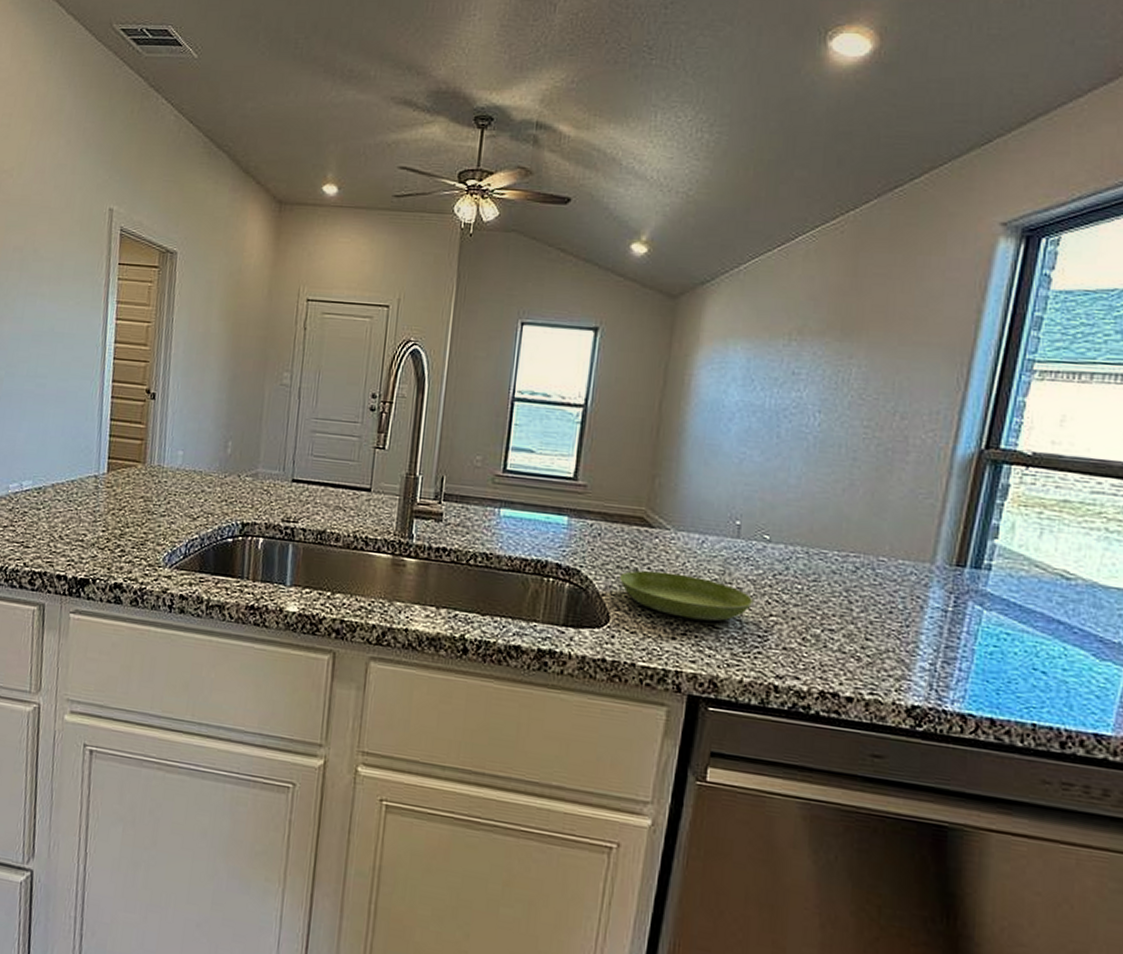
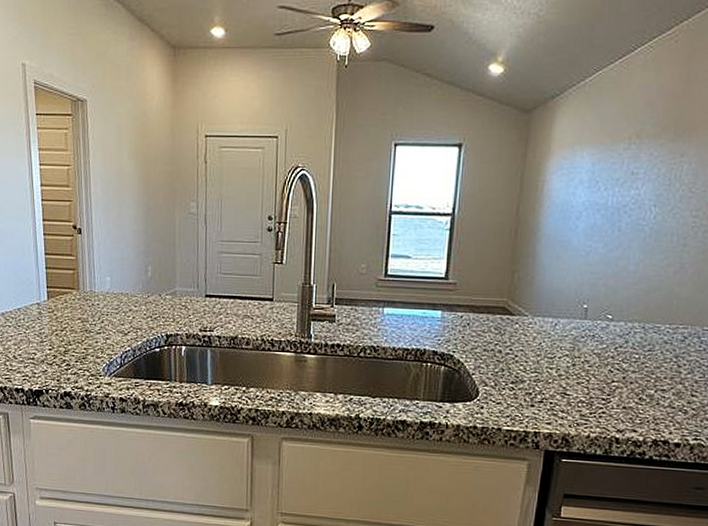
saucer: present [620,570,754,622] -> none [487,351,599,390]

